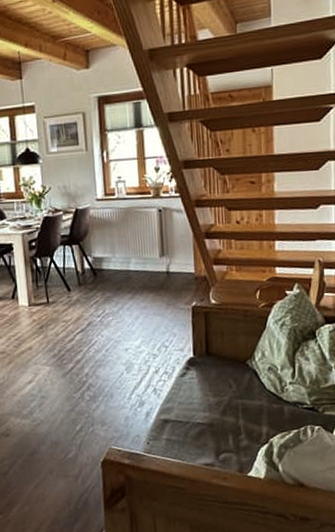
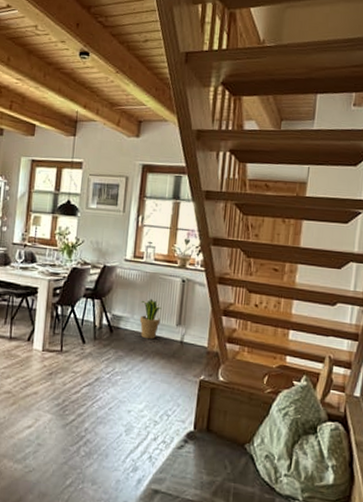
potted plant: none [120,234,143,276] -> present [139,298,162,340]

